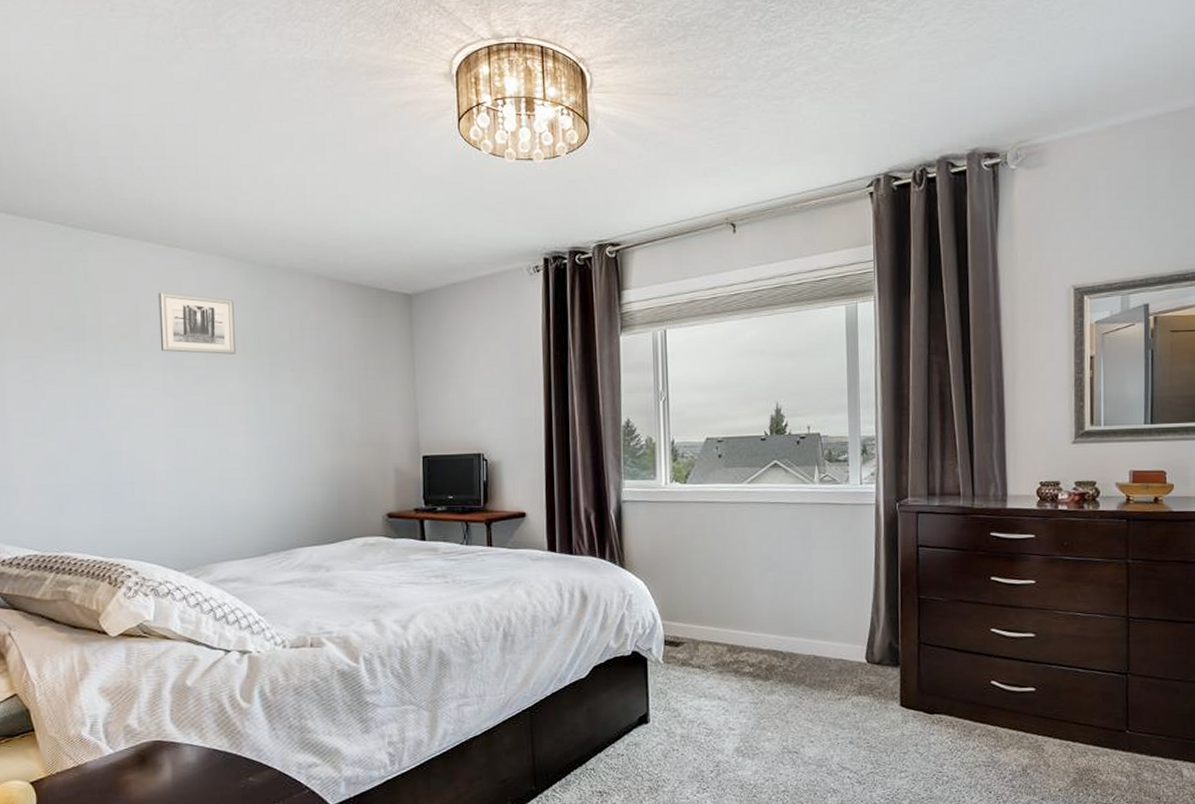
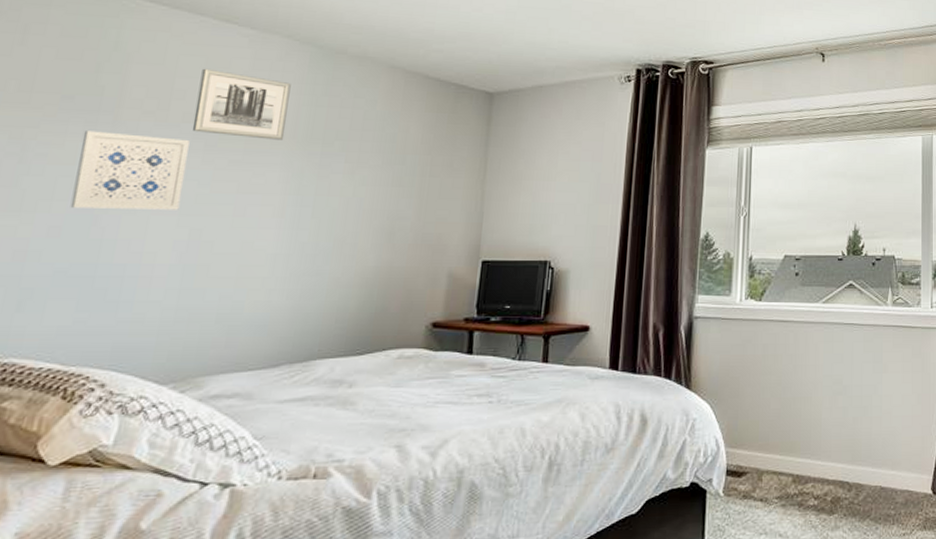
wall art: none [77,357,164,425] -> present [70,131,190,210]

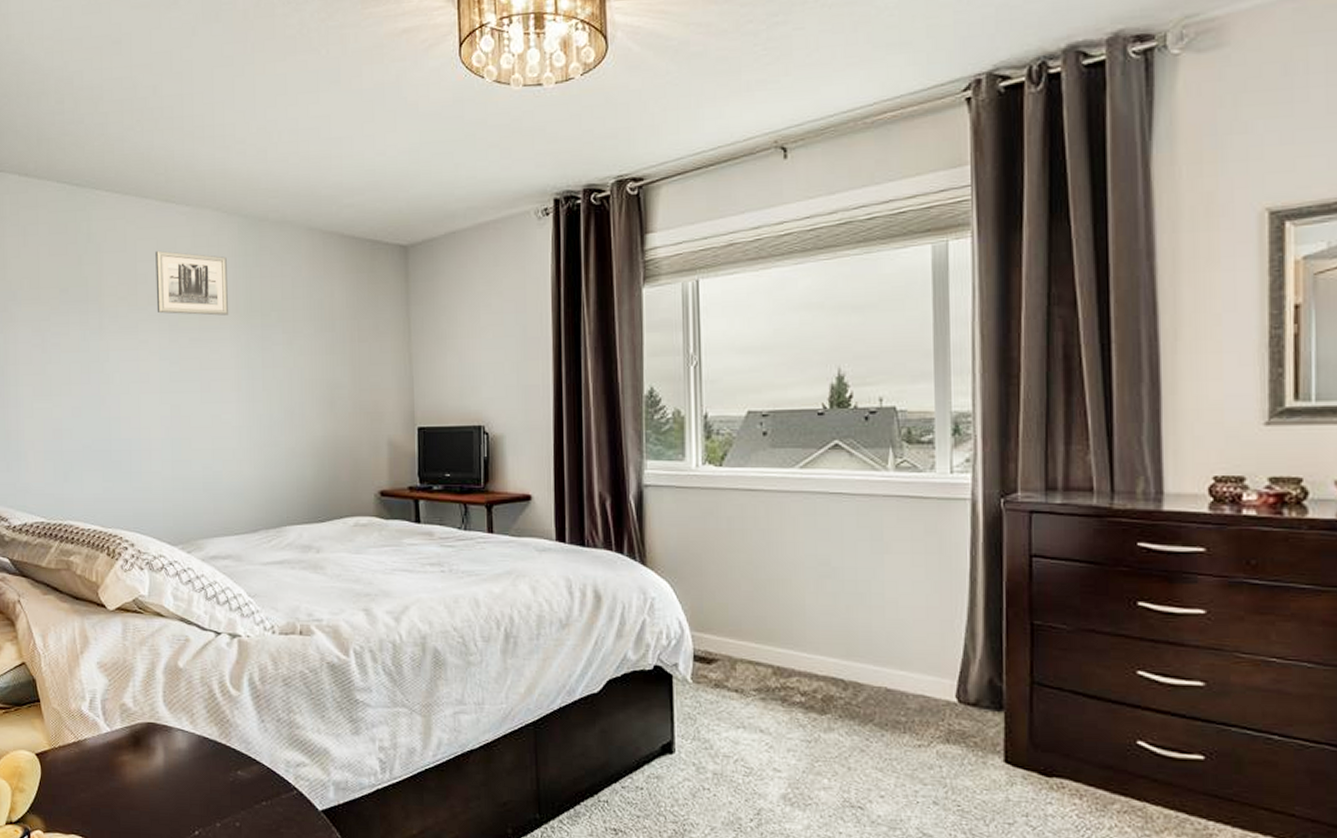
wall art: present [70,131,190,210] -> none [80,319,160,390]

